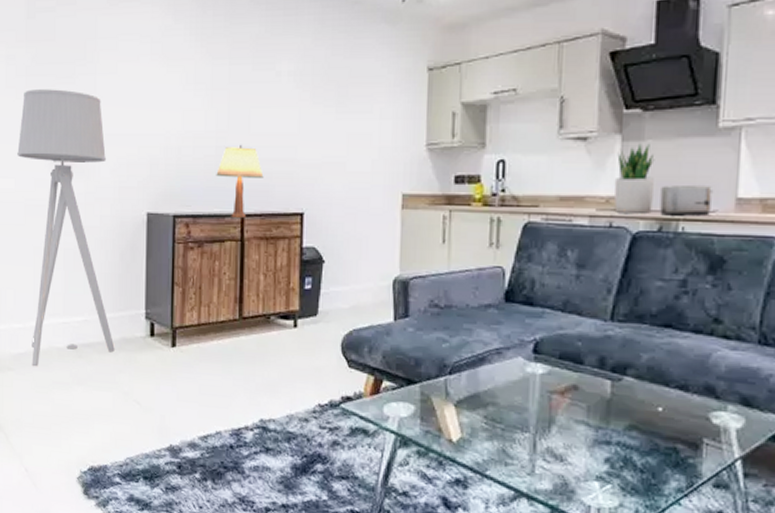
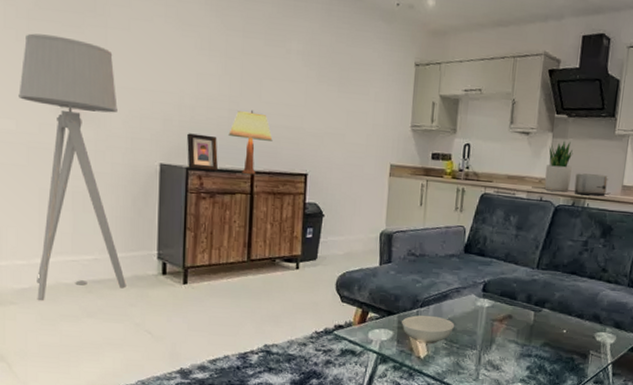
picture frame: none [174,177,206,218] -> present [187,133,218,172]
bowl: none [425,384,497,424] -> present [402,315,455,344]

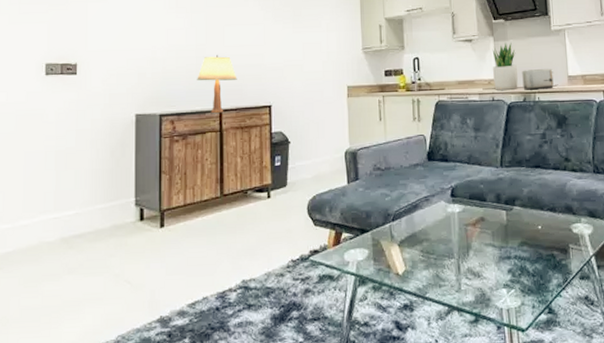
floor lamp: present [18,33,126,301] -> none [9,14,106,263]
picture frame: present [187,133,218,172] -> none [160,82,188,116]
bowl: present [402,315,455,344] -> none [376,228,429,259]

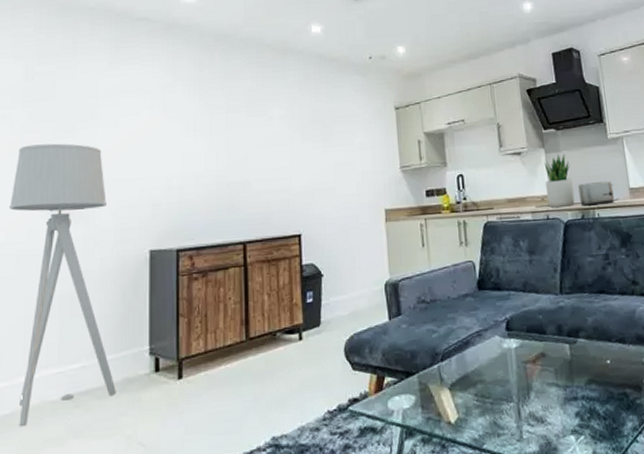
floor lamp: none [9,14,106,263] -> present [9,143,116,427]
table lamp: present [197,54,237,114] -> none [218,180,263,247]

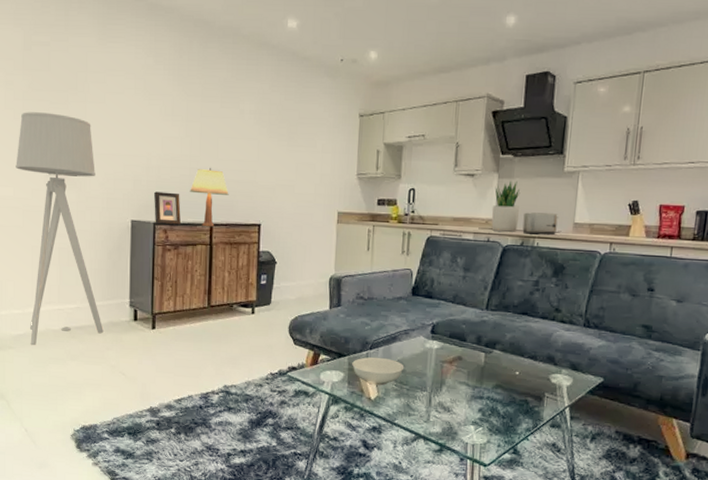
picture frame: none [177,212,209,251] -> present [154,191,181,226]
table lamp: none [218,180,263,247] -> present [190,167,229,228]
bowl: none [423,368,484,405] -> present [352,357,405,386]

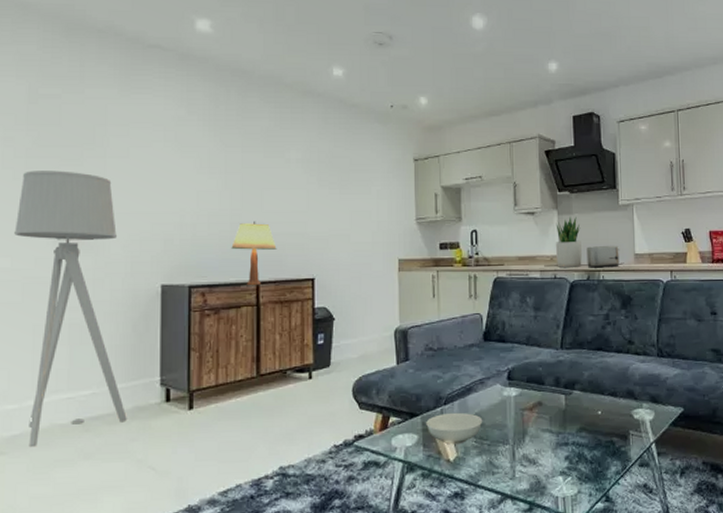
picture frame: present [154,191,181,226] -> none [189,250,221,287]

